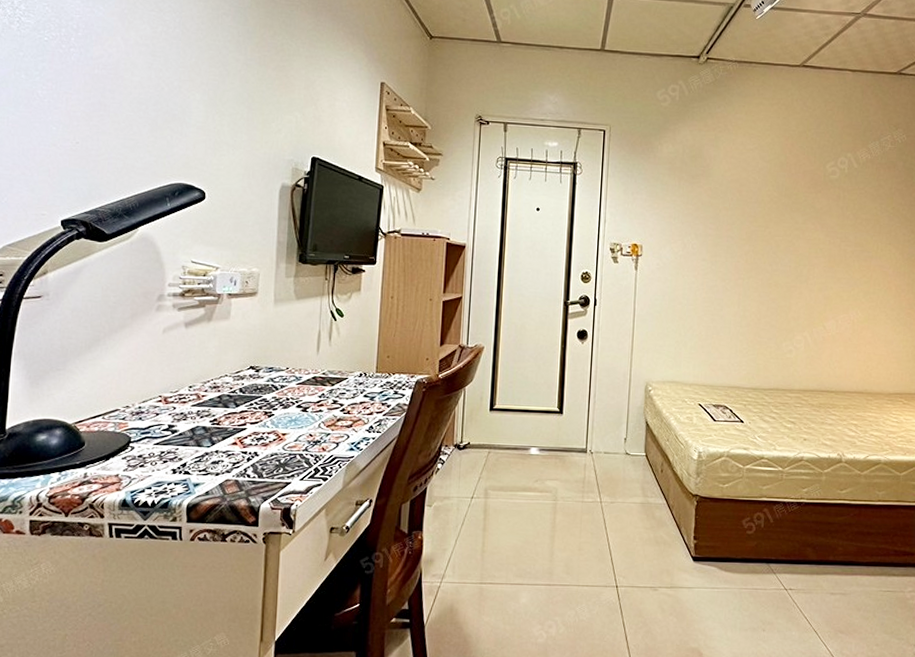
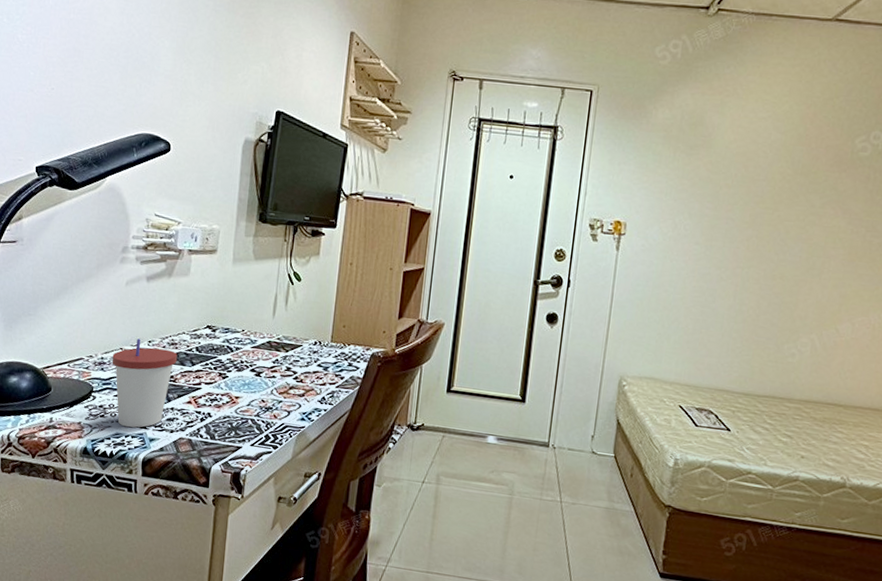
cup: none [150,385,221,475] -> present [112,338,178,428]

